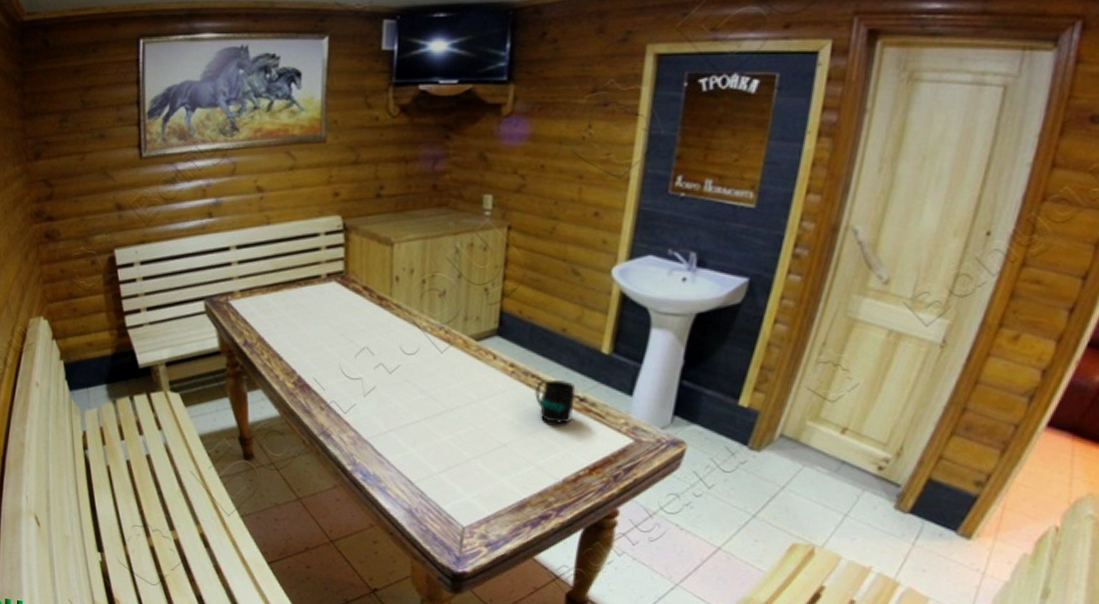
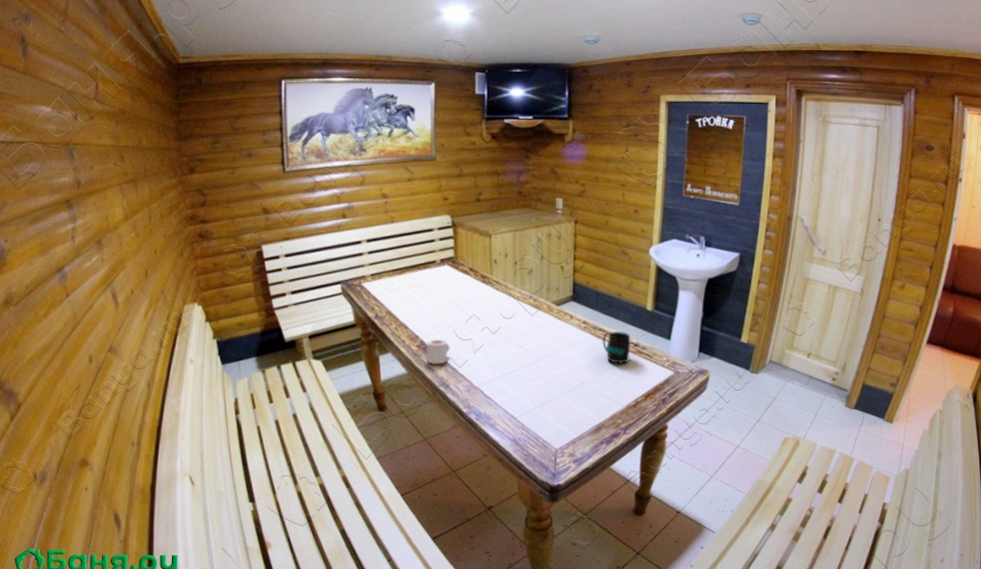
mug: none [304,375,334,408] -> present [426,339,450,364]

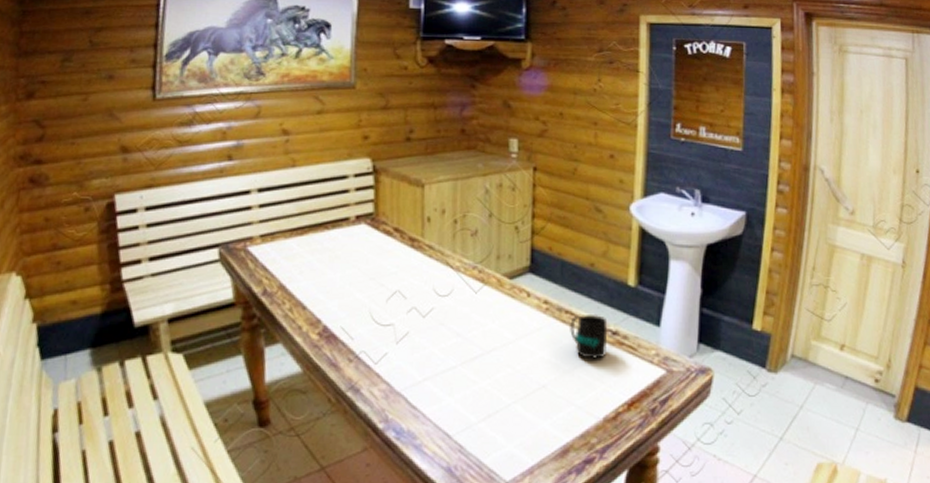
mug: present [426,339,450,364] -> none [330,324,364,360]

